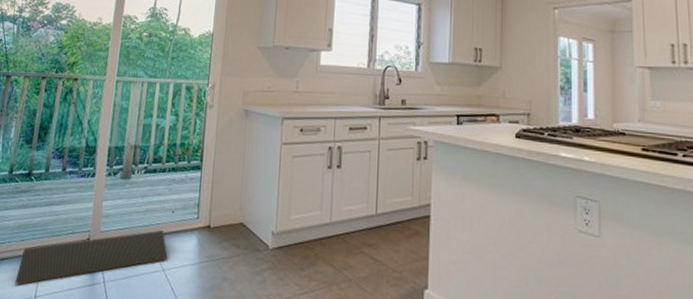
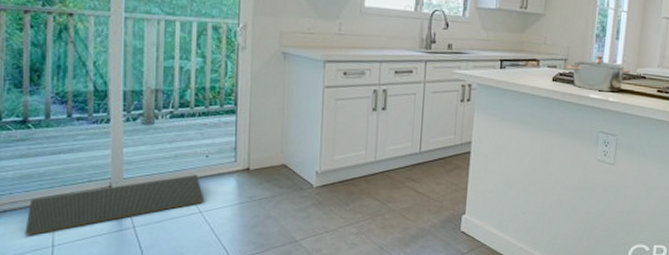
cooking pot: none [529,109,605,151] -> present [565,55,630,93]

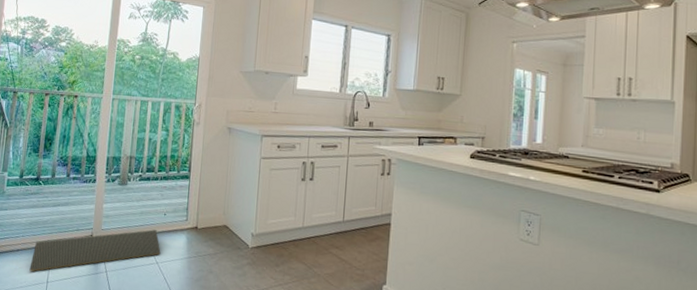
cooking pot: present [565,55,630,93] -> none [483,134,551,172]

